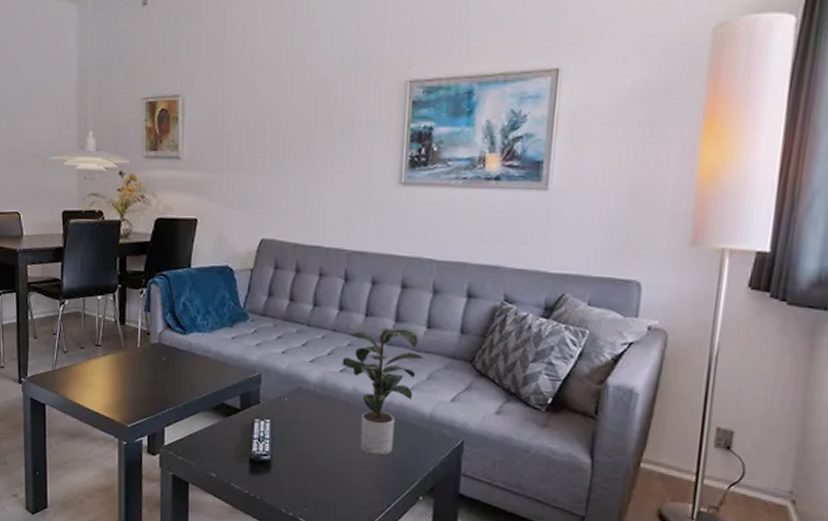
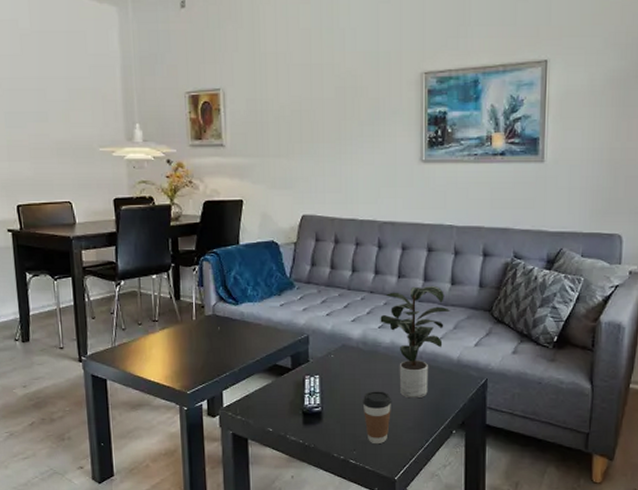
coffee cup: none [317,442,351,503] -> present [362,391,392,443]

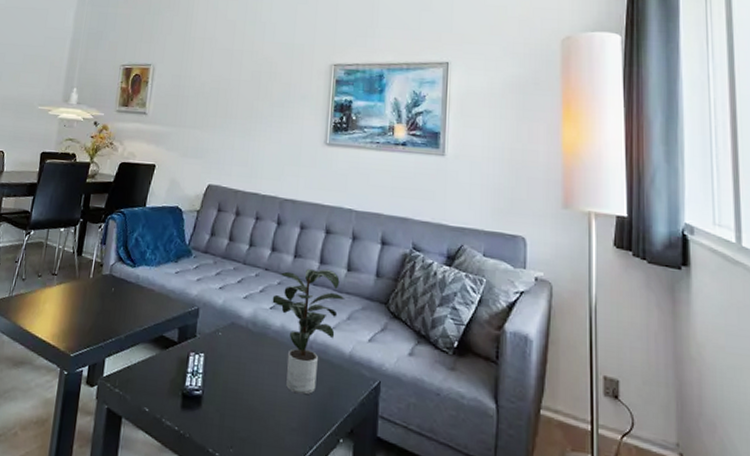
coffee cup: present [362,391,392,443] -> none [245,379,277,444]

